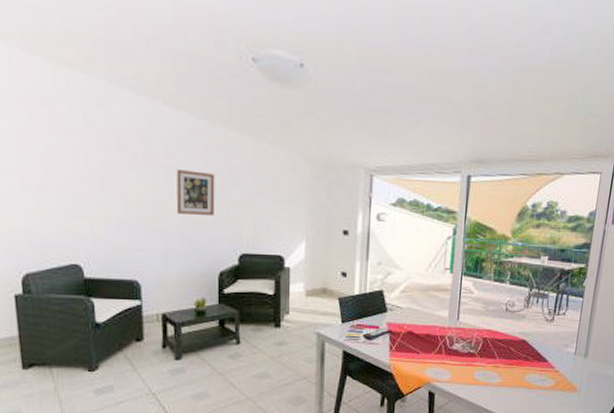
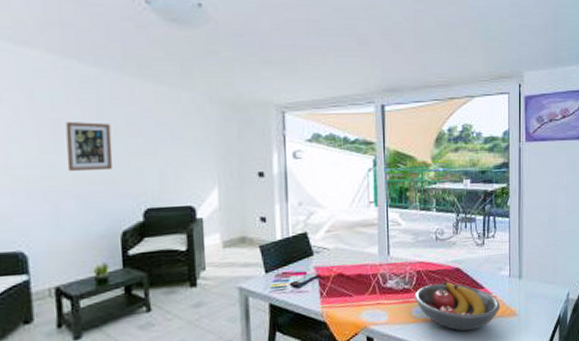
fruit bowl: none [478,351,562,399] -> present [414,281,501,331]

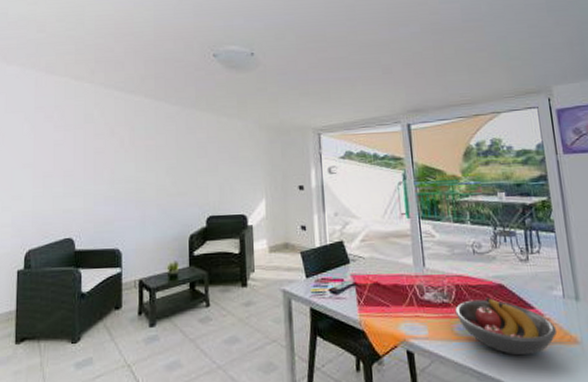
wall art: present [65,121,113,171] -> none [153,147,186,185]

